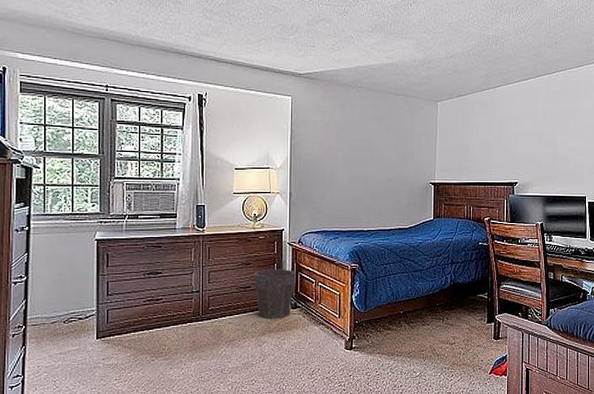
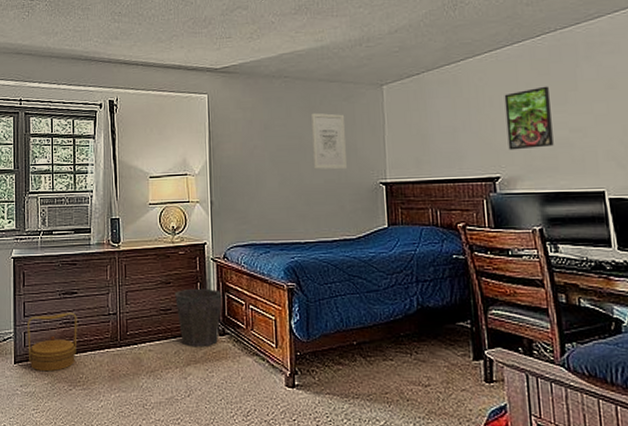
basket: none [111,290,161,345] -> present [27,312,77,372]
wall art: none [378,120,406,170] -> present [311,112,347,169]
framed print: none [525,113,557,162] -> present [504,86,554,150]

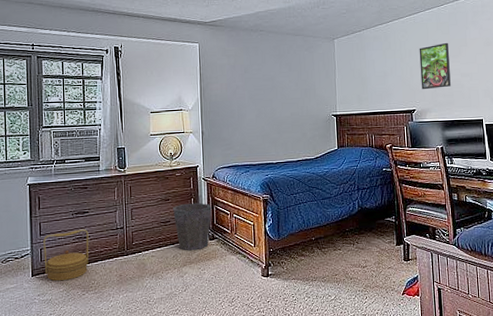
wall art: present [311,112,347,169] -> none [281,60,308,105]

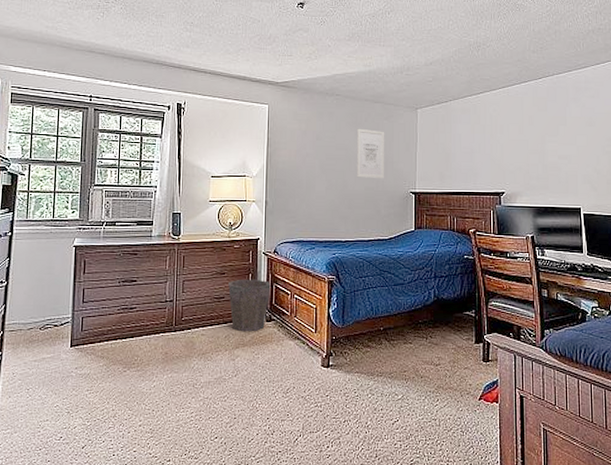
basket: present [43,229,89,281] -> none [85,299,135,355]
wall art: none [281,60,308,105] -> present [356,128,385,178]
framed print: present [419,42,451,90] -> none [512,120,546,171]

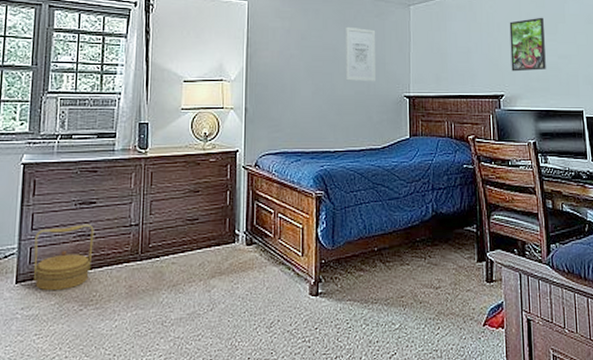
basket: none [85,299,135,355] -> present [33,223,94,291]
waste bin: present [228,279,271,332] -> none [203,197,252,258]
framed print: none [512,120,546,171] -> present [509,17,546,72]

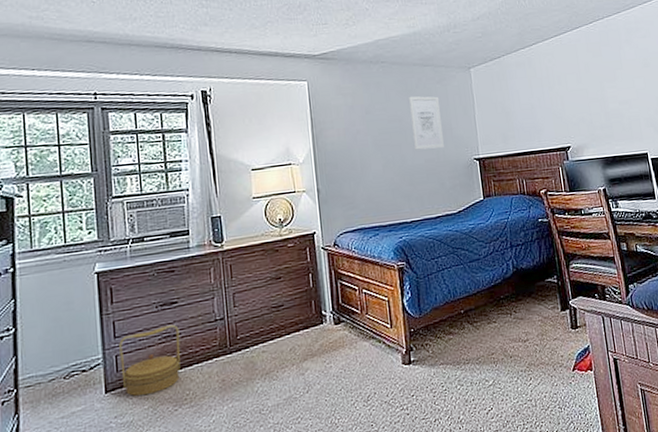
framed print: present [509,17,546,72] -> none [569,65,609,123]

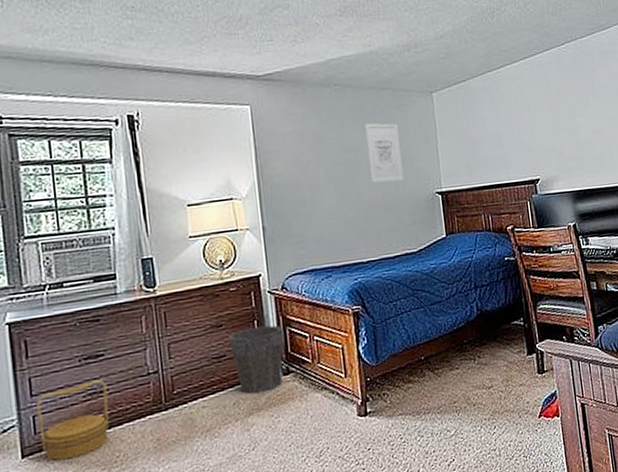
waste bin: none [286,278,336,341] -> present [228,325,284,394]

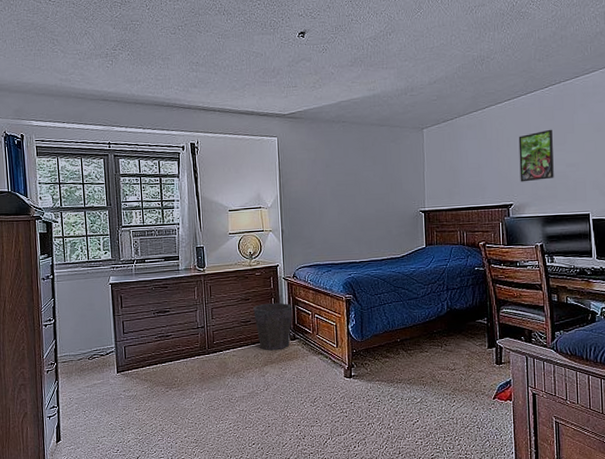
basket: present [36,379,109,461] -> none [127,327,171,378]
wall art: present [365,123,404,183] -> none [365,152,394,201]
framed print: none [539,91,580,153] -> present [518,129,554,182]

